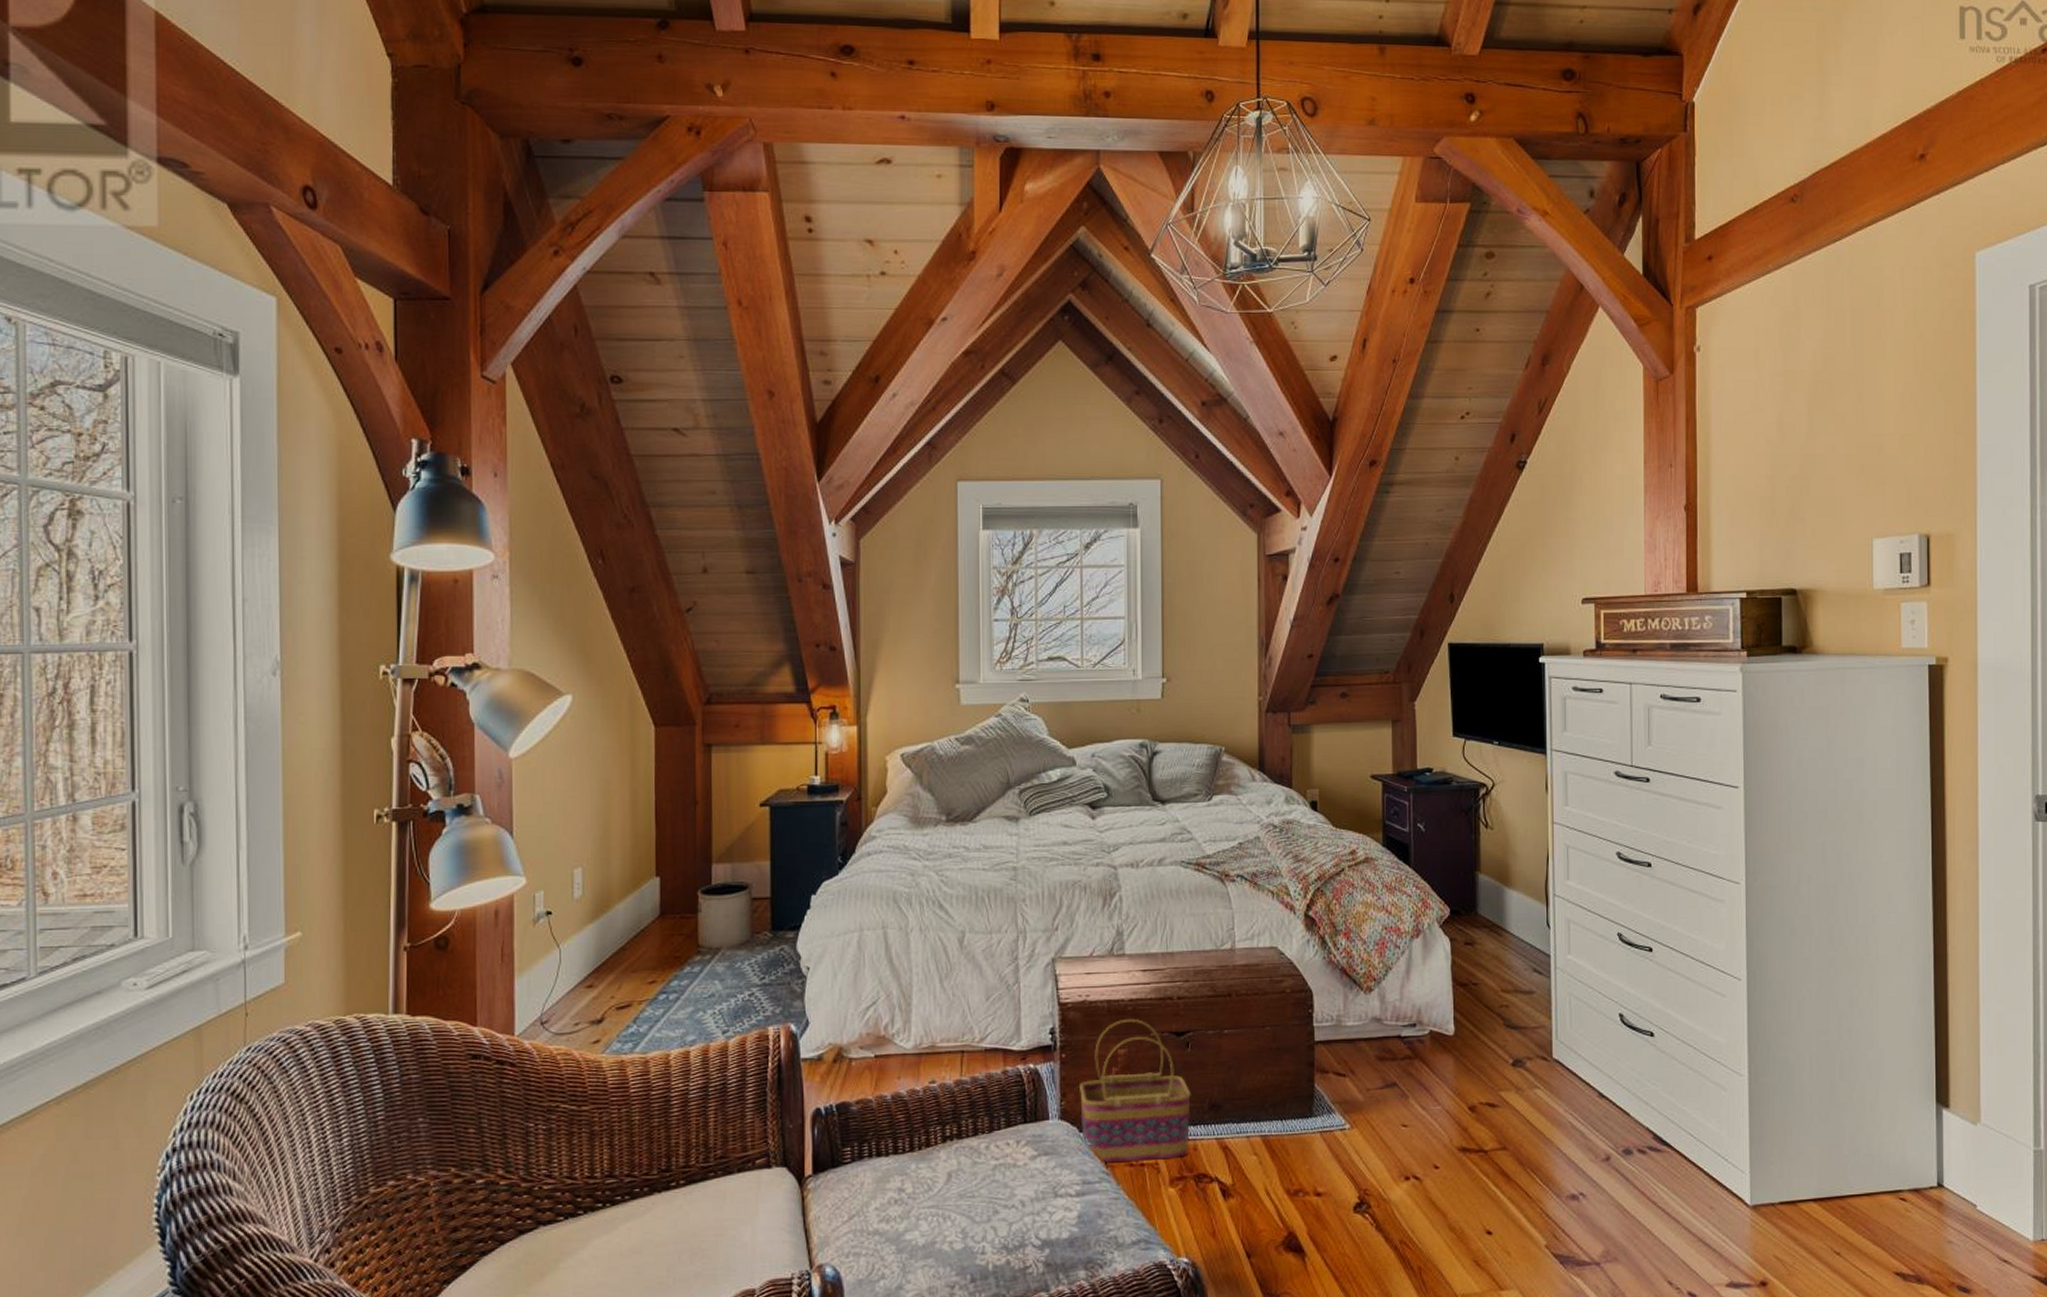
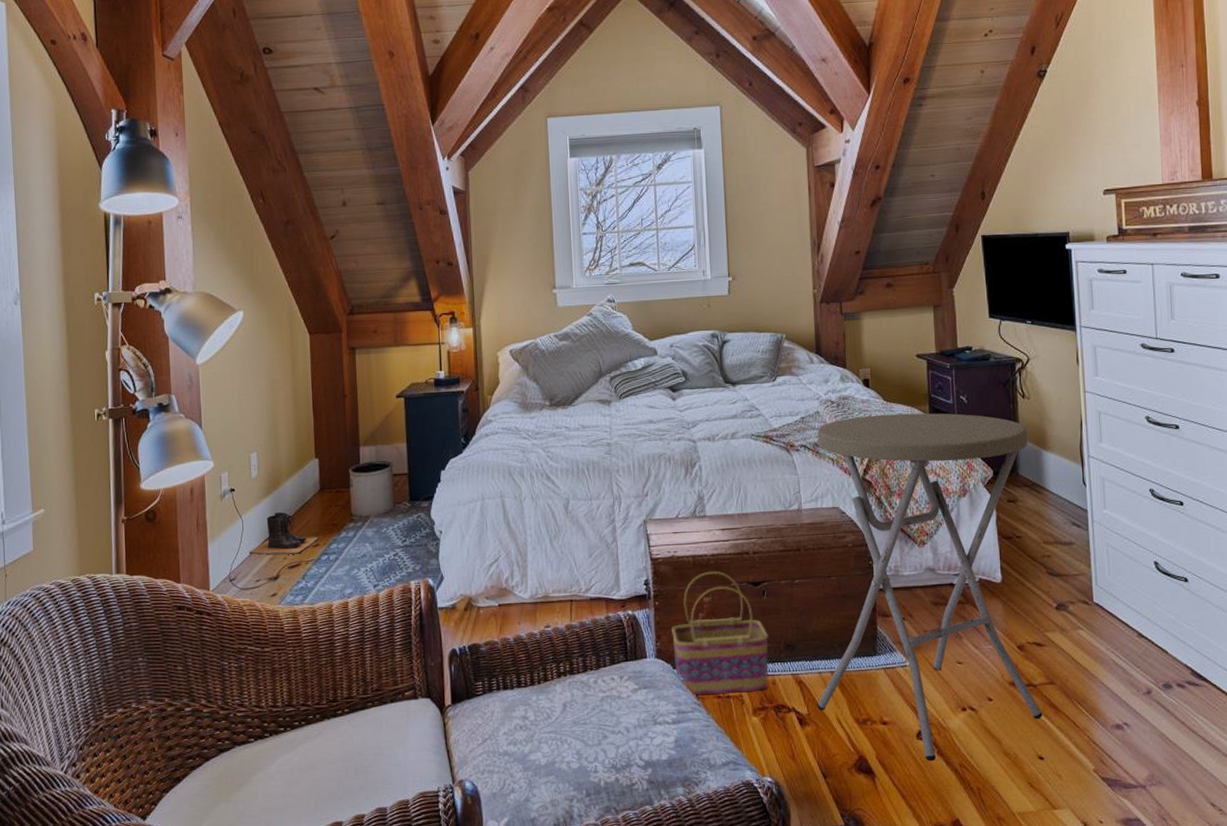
boots: none [566,941,657,993] -> present [248,512,320,555]
side table: none [1243,841,1493,1238] -> present [817,413,1043,762]

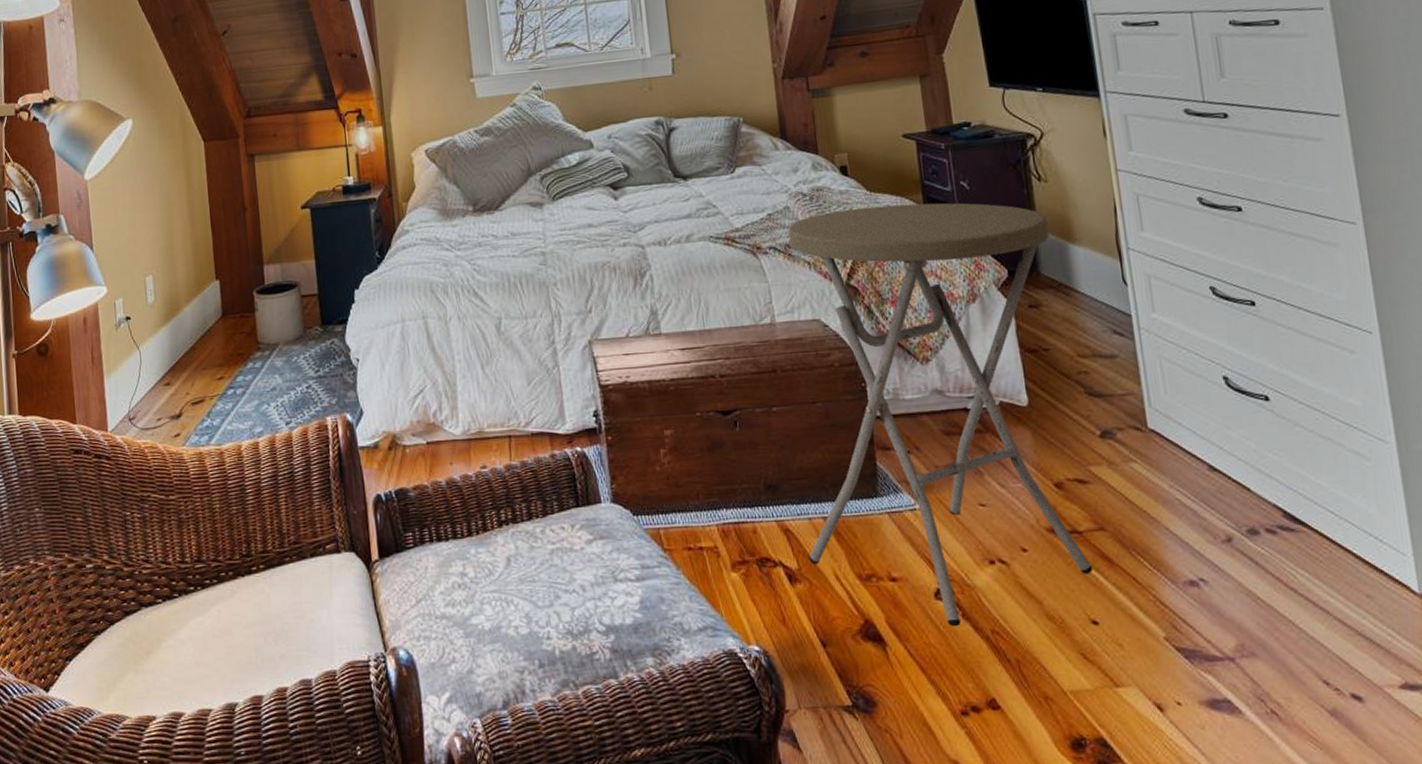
boots: present [248,512,320,555] -> none [147,342,224,391]
basket: present [672,571,769,696] -> none [628,398,748,547]

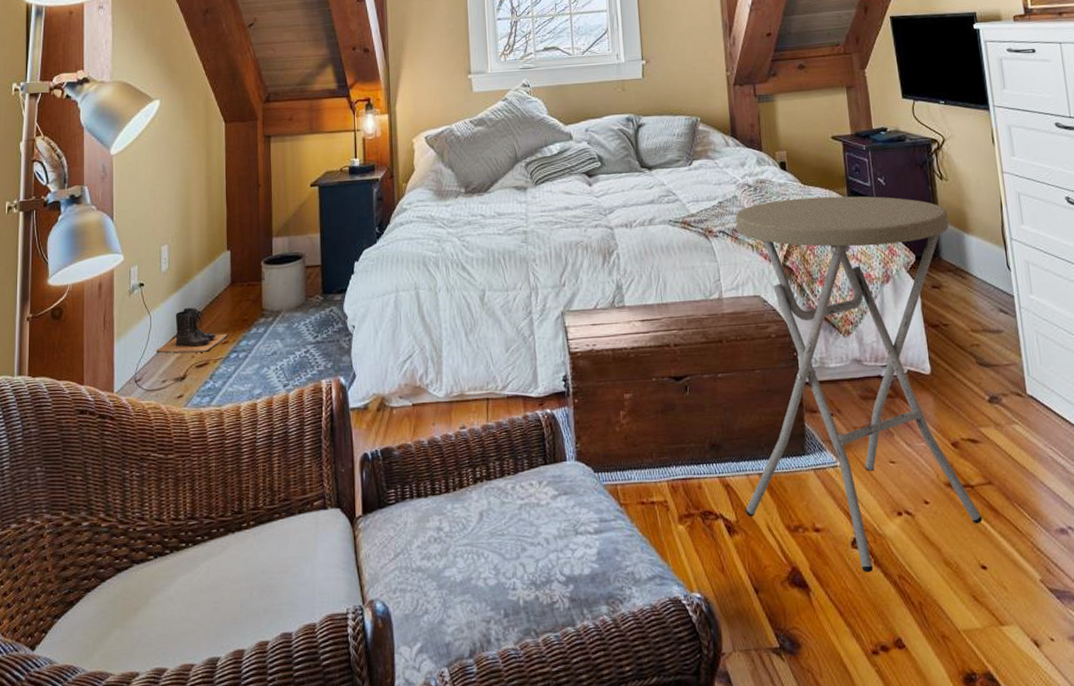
boots: none [147,342,224,391] -> present [155,308,229,354]

